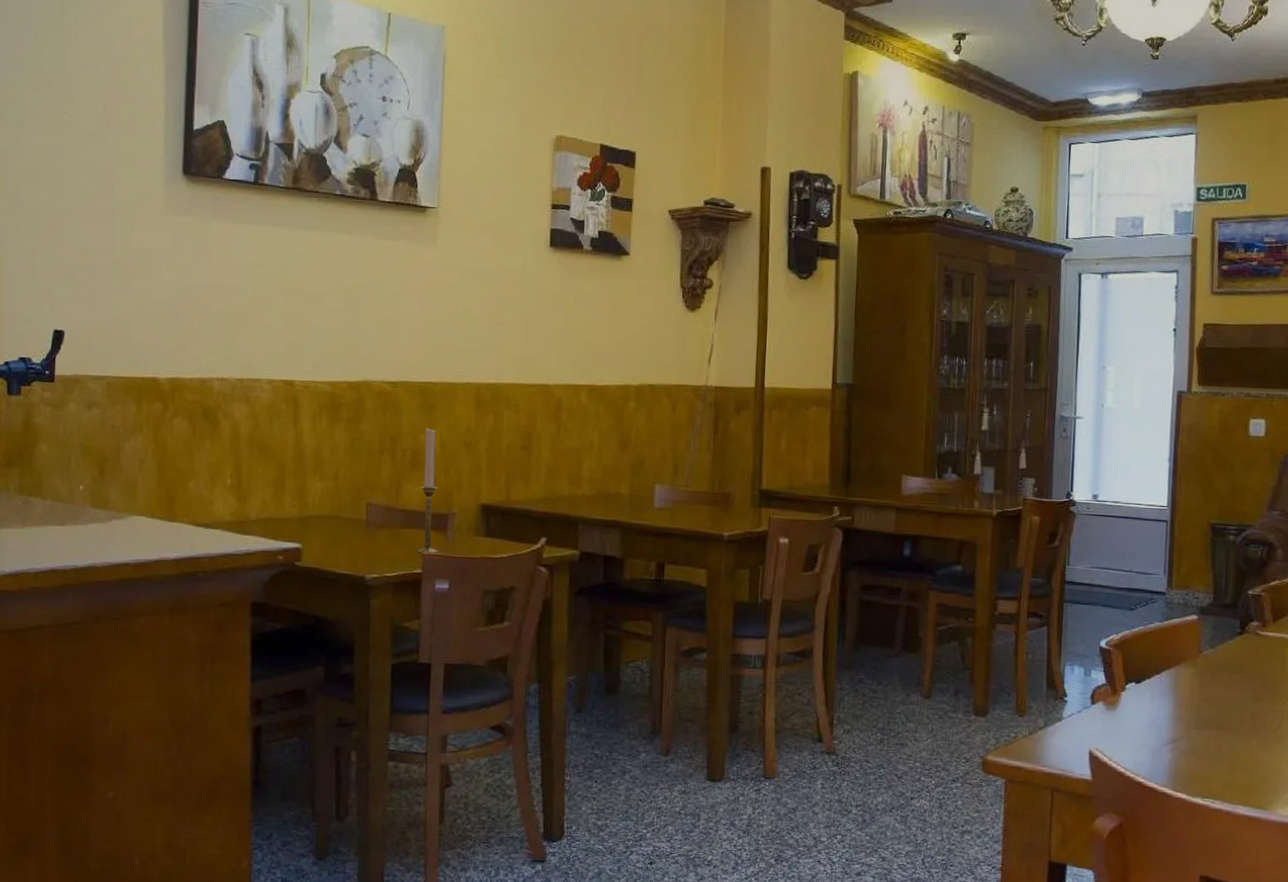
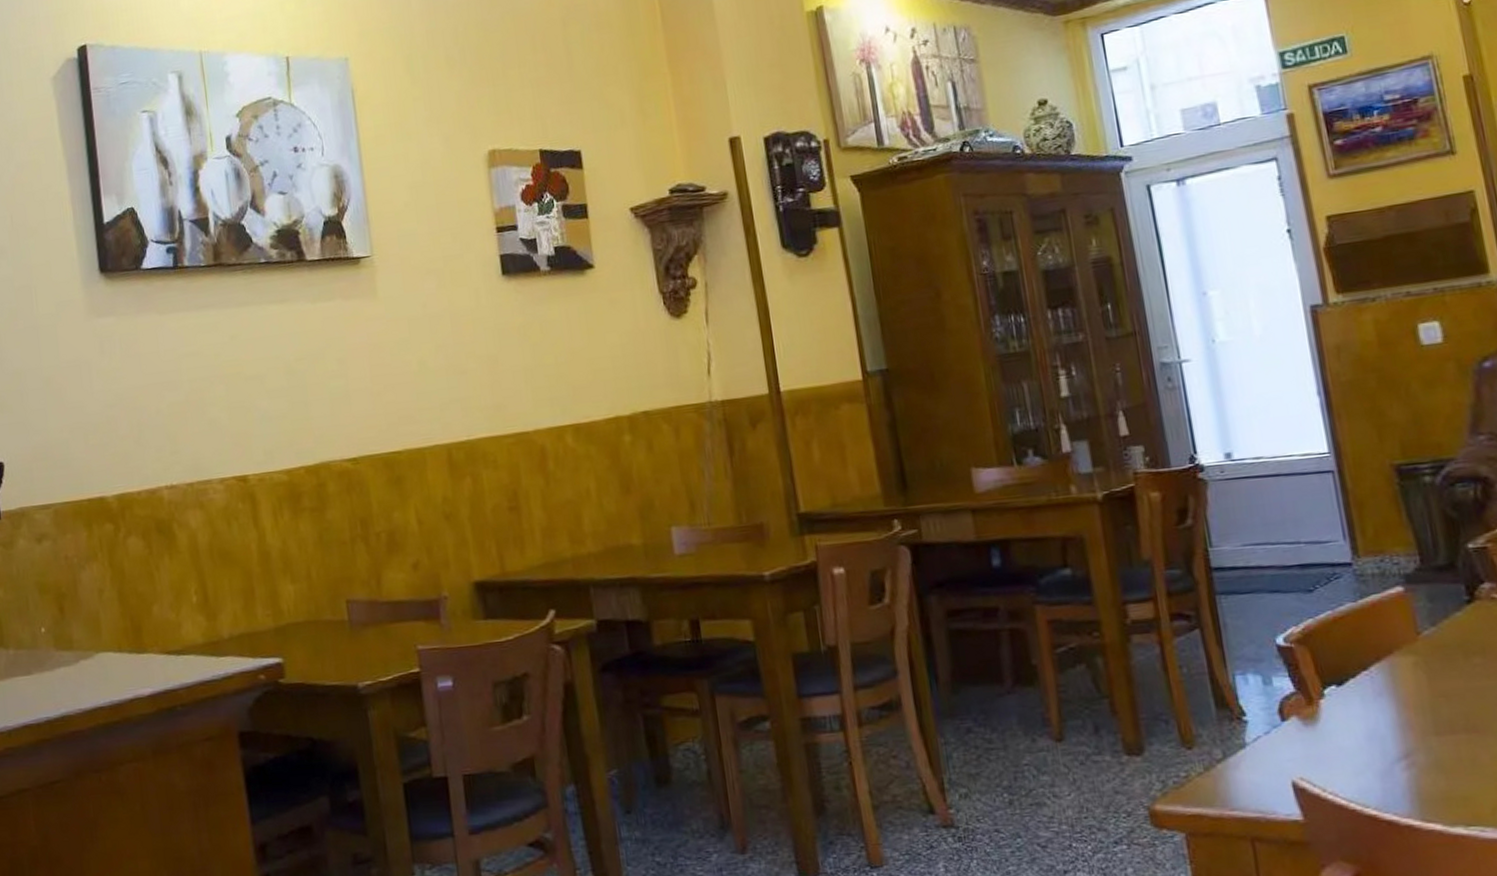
candlestick: present [417,427,439,553] -> none [397,502,435,649]

